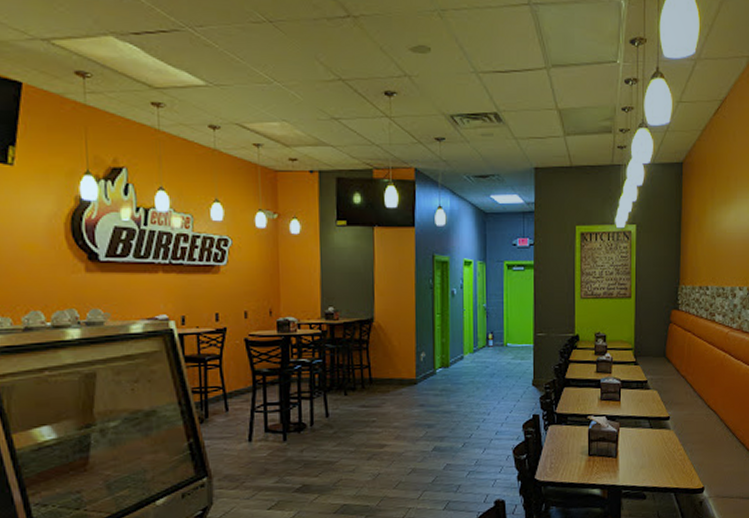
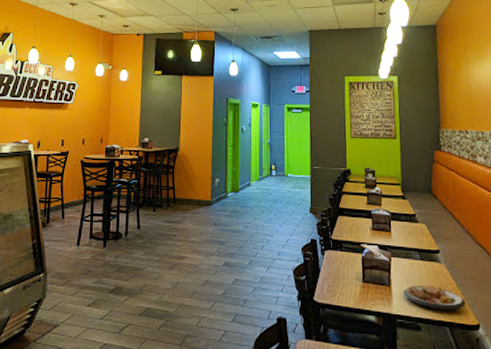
plate: none [630,452,692,478] -> present [403,285,466,311]

